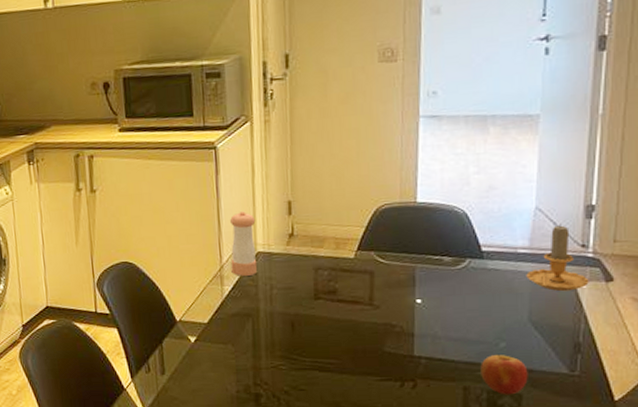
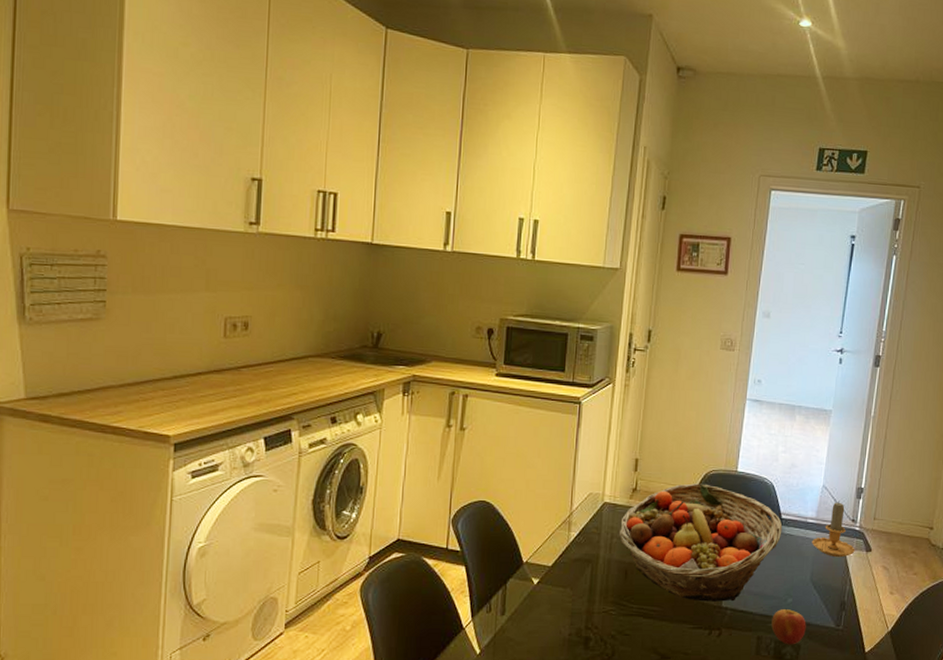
pepper shaker: present [230,211,258,276] -> none [579,464,607,524]
fruit basket: none [278,220,484,351] -> present [618,483,783,602]

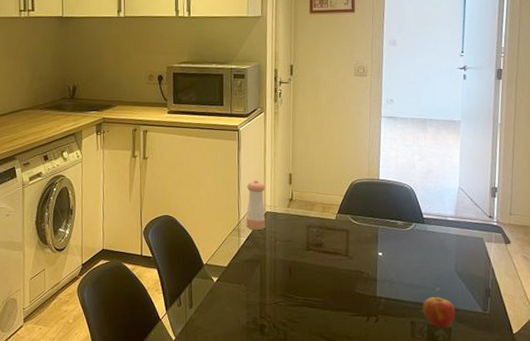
pepper shaker: none [579,464,607,524] -> present [246,180,266,230]
fruit basket: present [618,483,783,602] -> none [281,191,425,292]
candle: present [812,501,855,558] -> none [453,200,495,250]

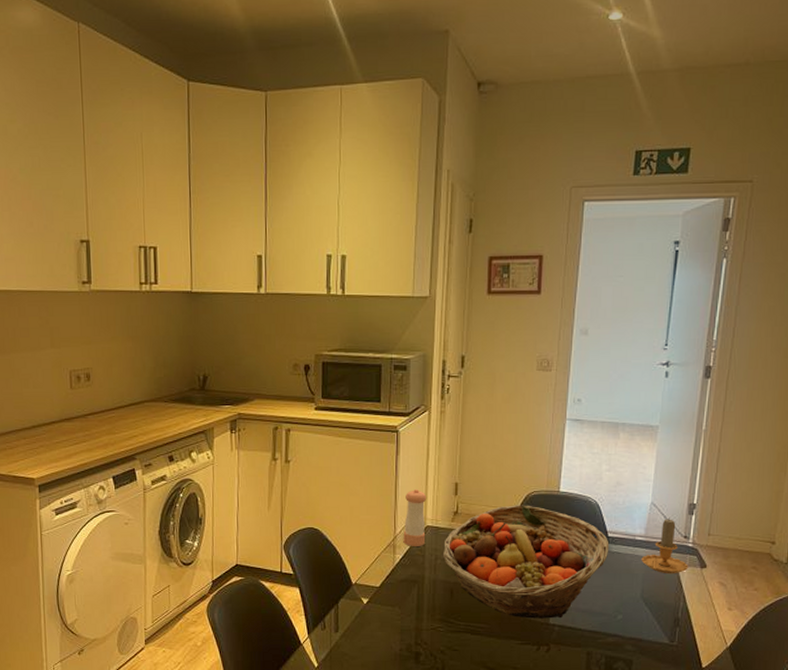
fruit basket: none [281,191,425,292] -> present [442,505,610,619]
apple: present [423,296,455,328] -> none [601,624,638,660]
candle: none [453,200,495,250] -> present [641,517,689,574]

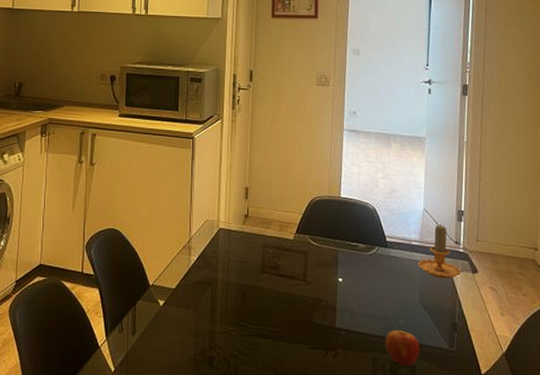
pepper shaker: present [403,489,427,546] -> none [198,193,220,248]
fruit basket: present [442,505,610,619] -> none [234,209,388,323]
apple: none [601,624,638,660] -> present [385,329,420,366]

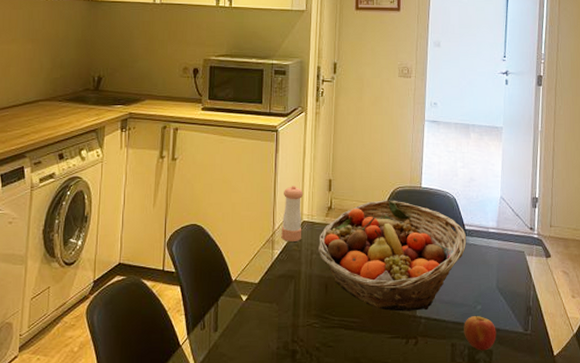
pepper shaker: none [198,193,220,248] -> present [281,186,304,242]
fruit basket: none [234,209,388,323] -> present [317,200,467,312]
candle: present [418,223,461,279] -> none [495,210,536,265]

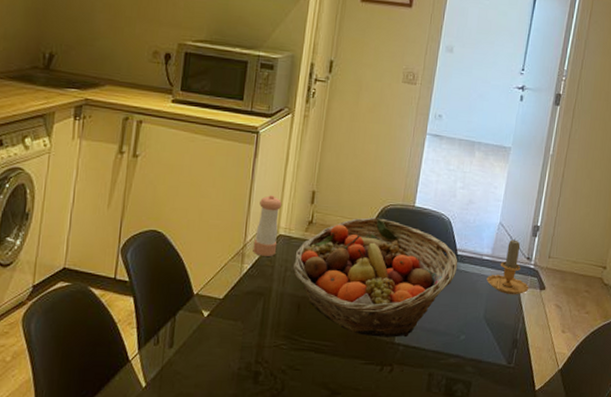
apple: present [464,315,496,351] -> none [443,345,478,382]
candle: none [495,210,536,265] -> present [486,238,529,295]

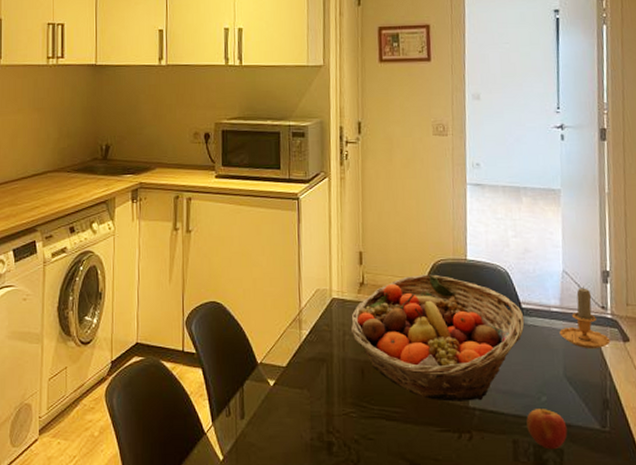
pepper shaker: present [253,195,282,256] -> none [308,259,332,321]
apple: none [443,345,478,382] -> present [526,407,567,450]

